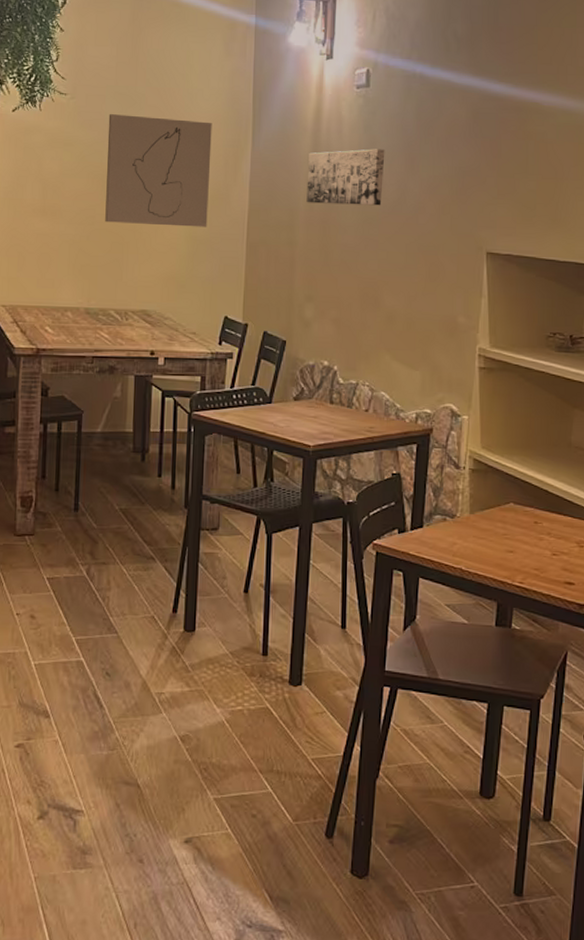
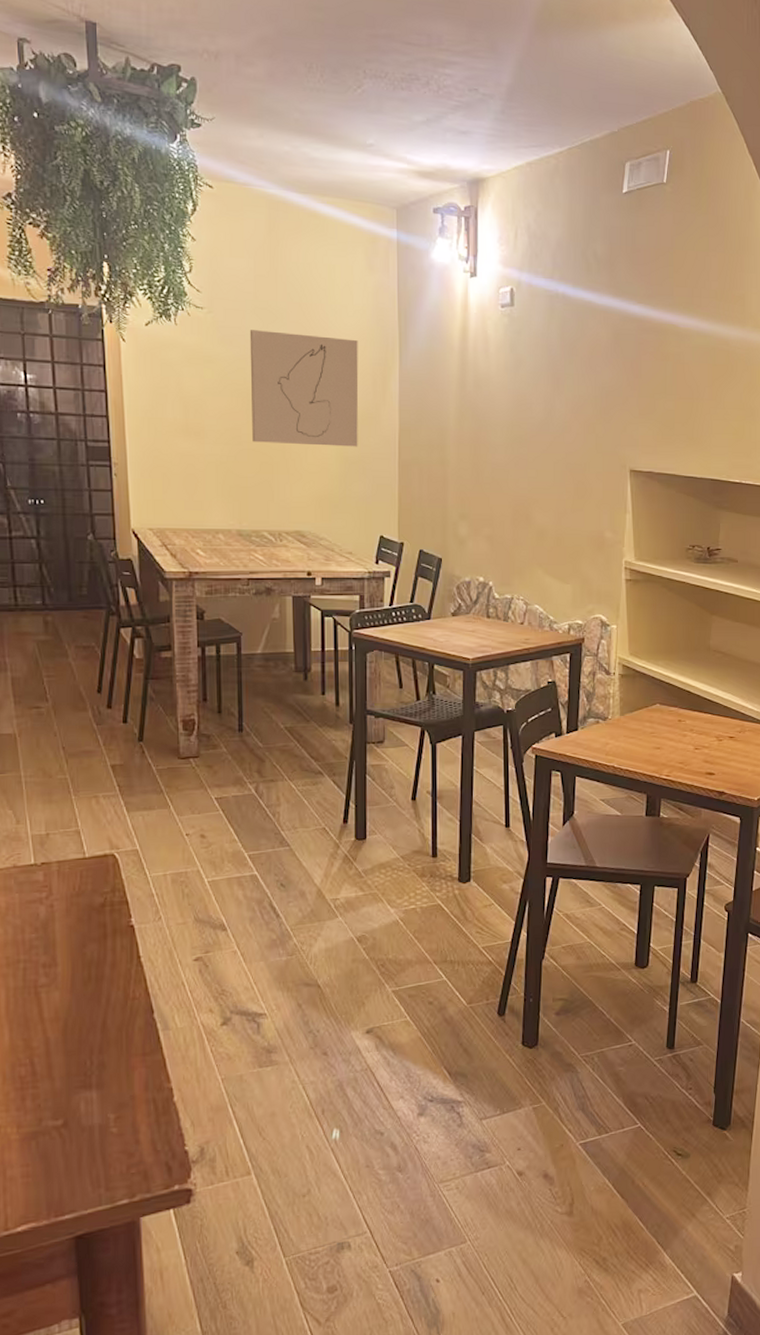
wall art: present [306,149,385,206] -> none [456,368,531,425]

